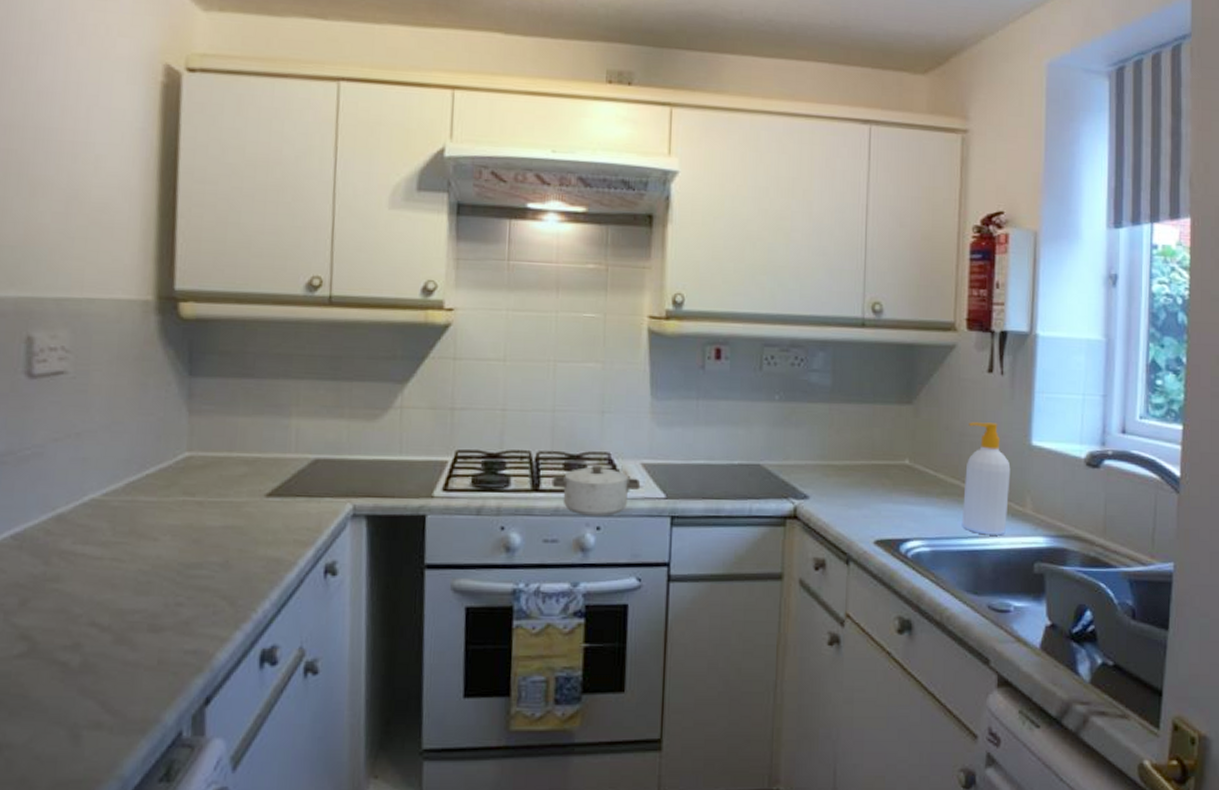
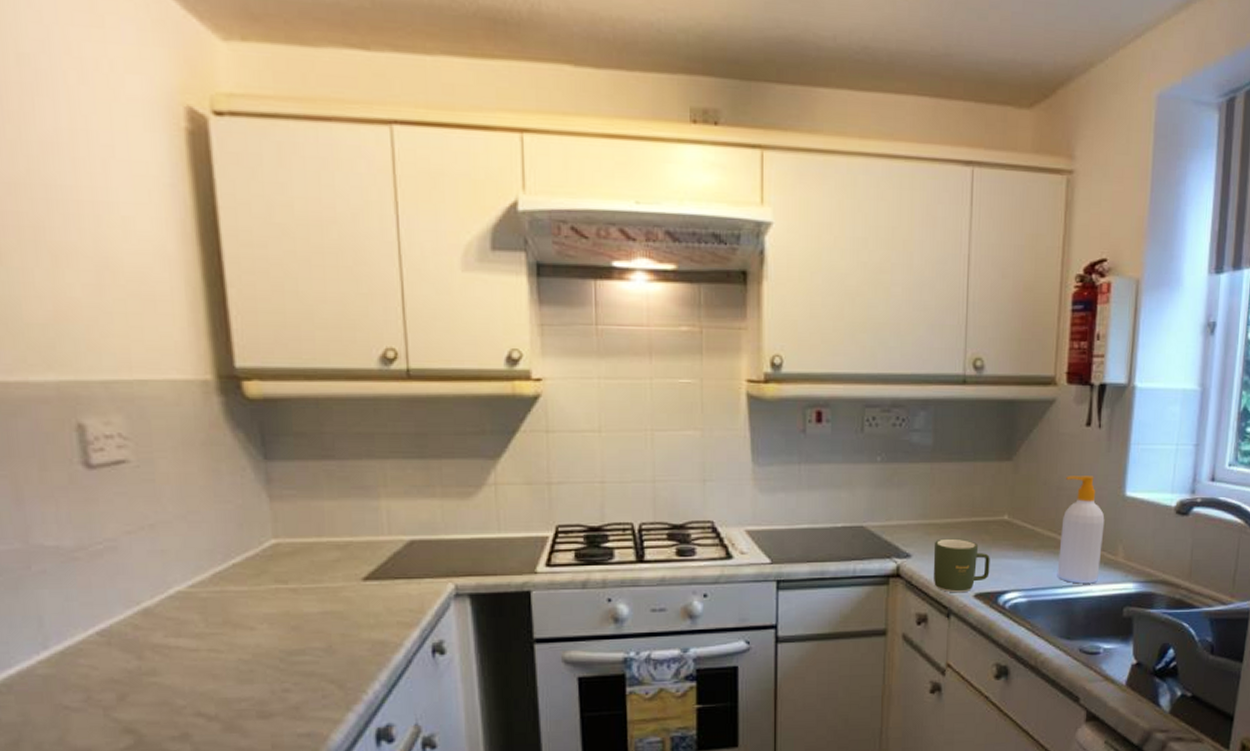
cooking pot: present [552,465,641,517] -> none [656,533,746,584]
mug: none [831,481,891,539] -> present [933,538,990,593]

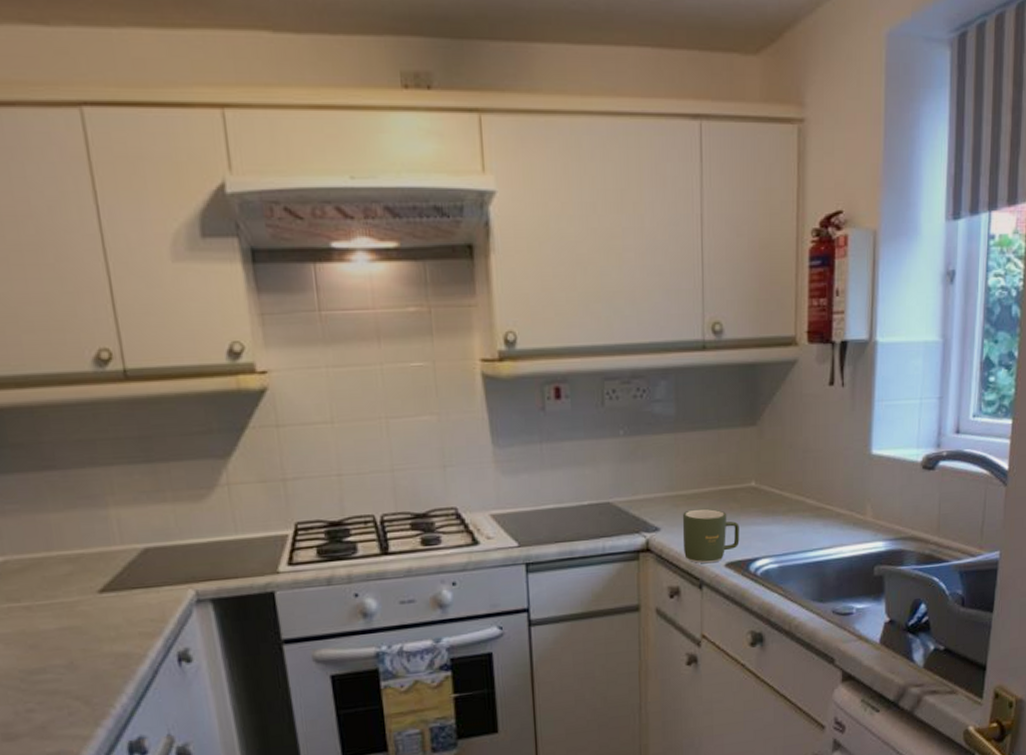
soap bottle: present [1057,476,1105,584] -> none [806,436,852,546]

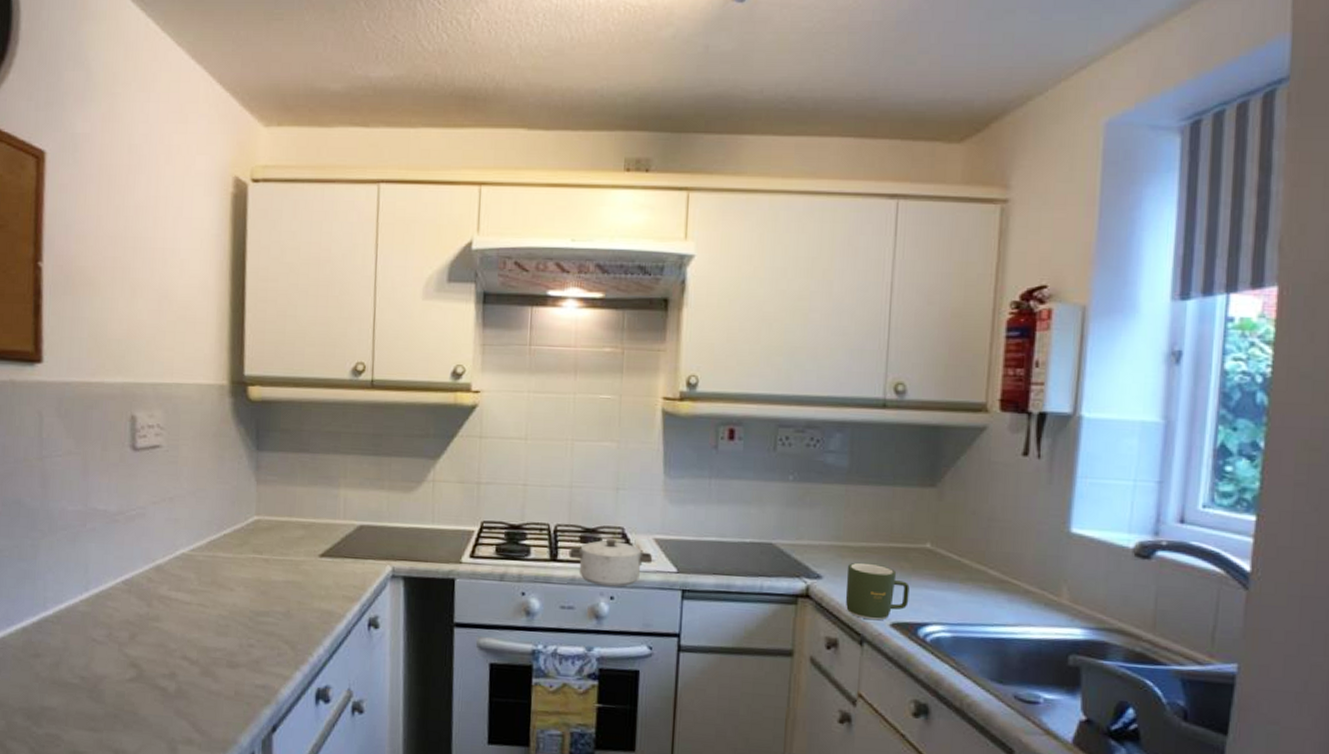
cooking pot: none [400,521,492,573] -> present [568,538,653,587]

